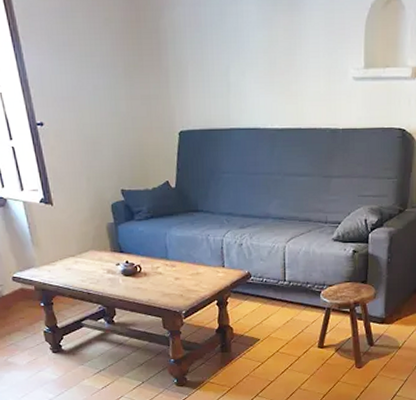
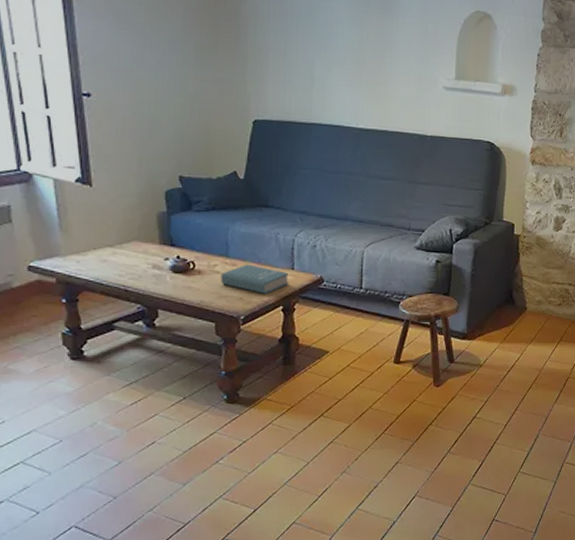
book: none [163,264,222,290] -> present [220,264,290,294]

